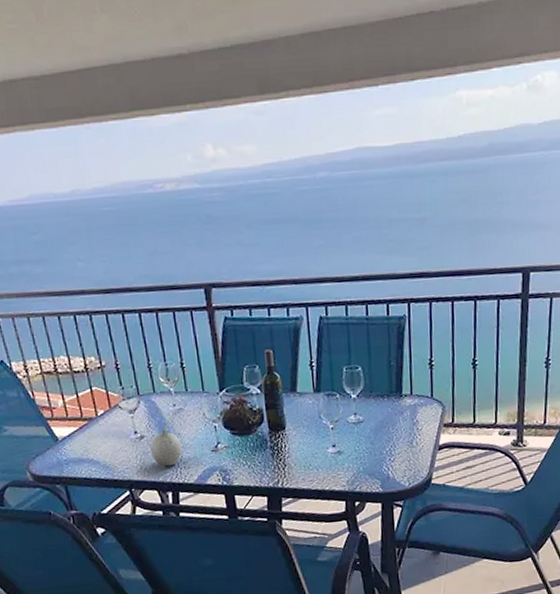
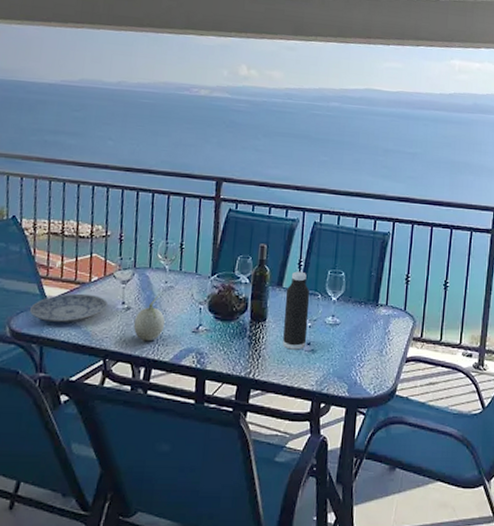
plate: none [45,428,120,462] -> present [30,293,108,323]
water bottle: none [301,372,332,454] -> present [283,271,310,350]

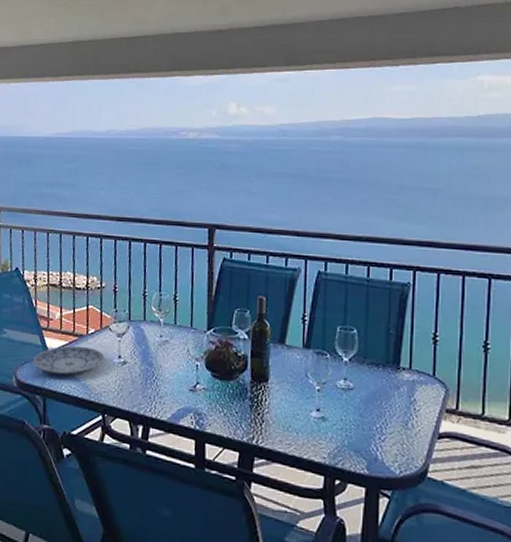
fruit: present [133,295,166,341] -> none [130,349,162,398]
water bottle: present [283,271,310,350] -> none [288,326,317,416]

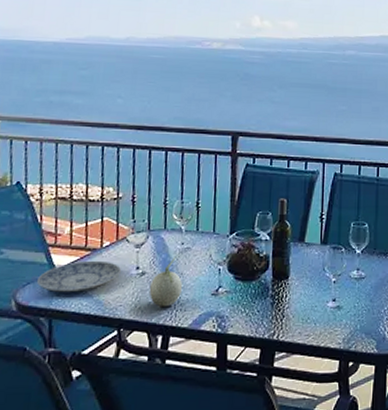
fruit: none [130,349,162,398] -> present [149,257,183,307]

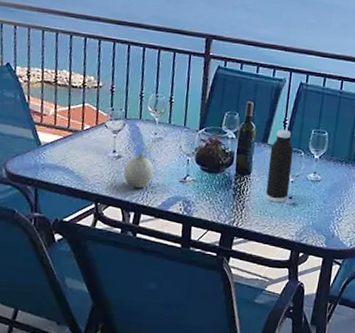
plate: present [37,260,121,293] -> none [25,140,99,167]
water bottle: none [307,225,334,307] -> present [266,129,294,203]

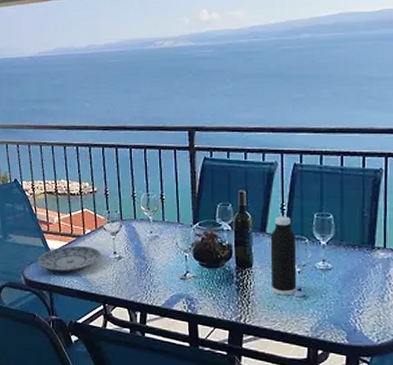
plate: none [25,140,99,167] -> present [38,245,101,272]
fruit: present [123,145,155,188] -> none [126,244,155,288]

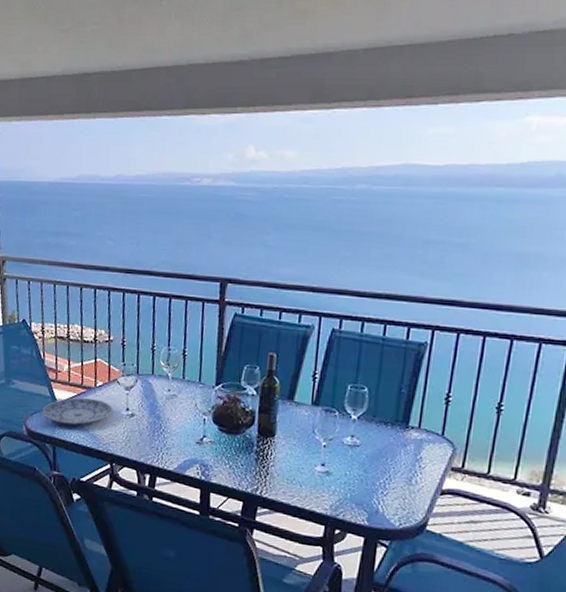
water bottle: present [270,216,297,296] -> none [293,384,326,471]

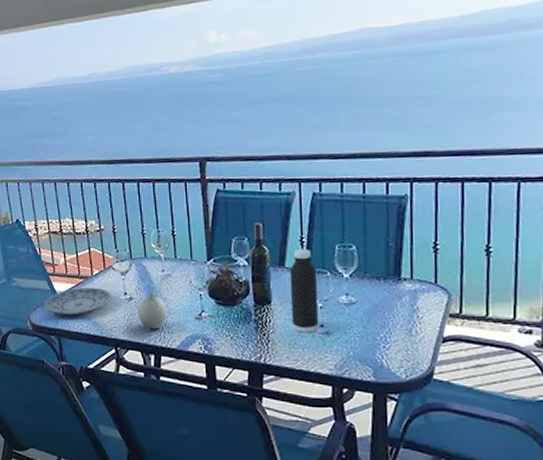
fruit: none [137,403,169,449] -> present [137,284,168,330]
water bottle: none [293,384,326,471] -> present [289,248,319,333]

